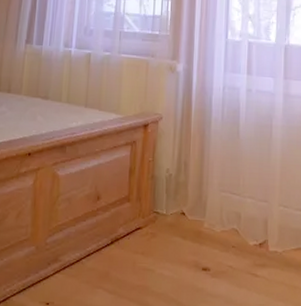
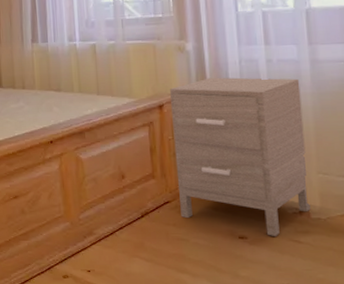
nightstand: none [150,101,273,269] -> present [170,77,311,236]

